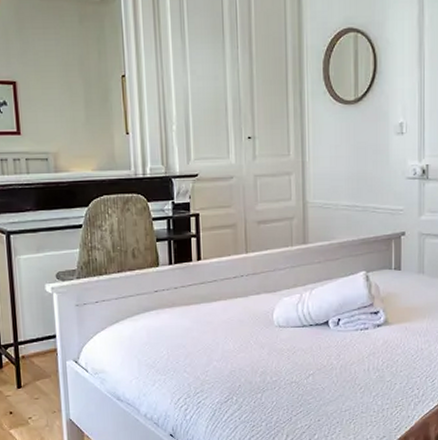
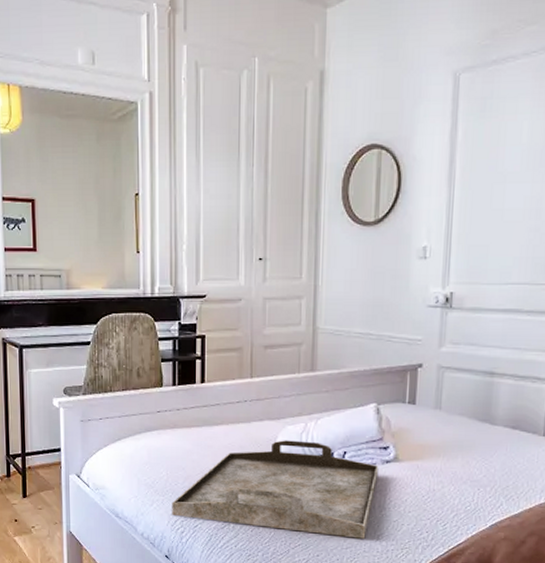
serving tray: none [174,311,371,401] -> present [172,440,379,539]

